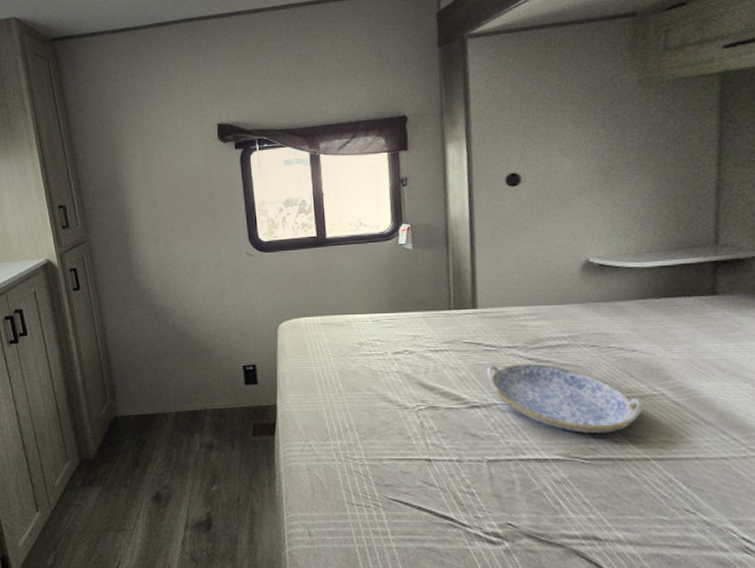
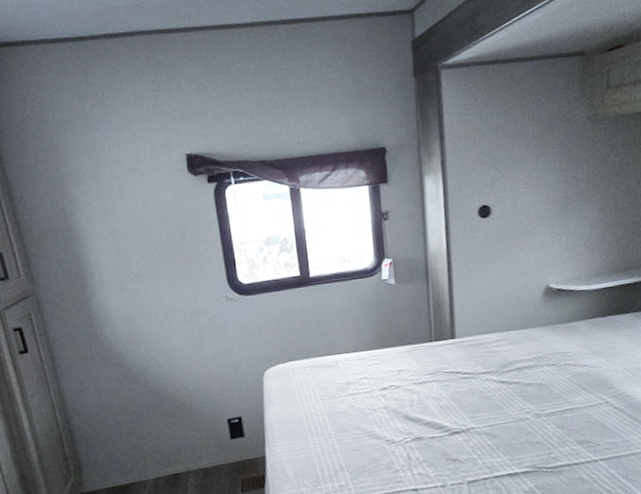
serving tray: present [486,363,644,433] -> none [464,386,593,445]

